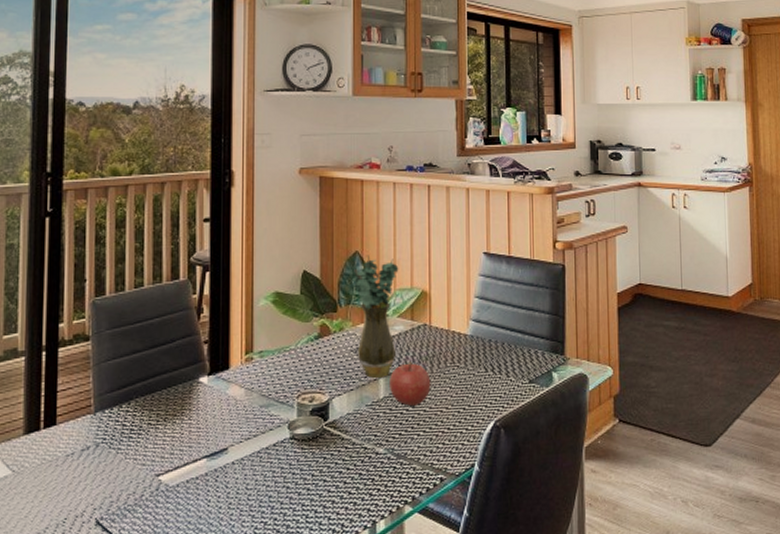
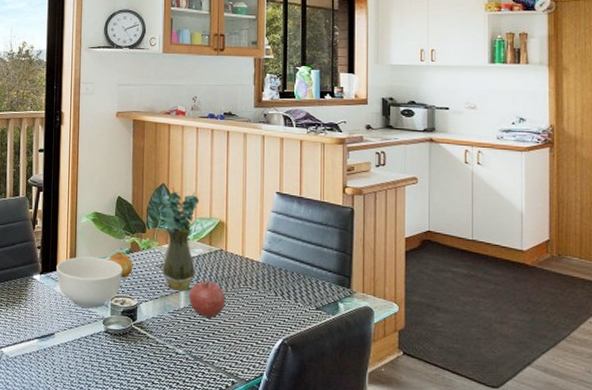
bowl: none [229,347,310,411] -> present [56,256,122,308]
fruit: none [294,337,323,370] -> present [109,251,133,278]

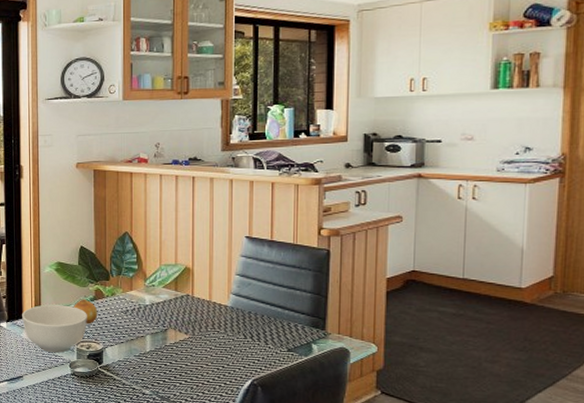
vase: present [158,187,200,291] -> none [121,235,165,335]
fruit: present [188,280,226,318] -> none [154,324,193,360]

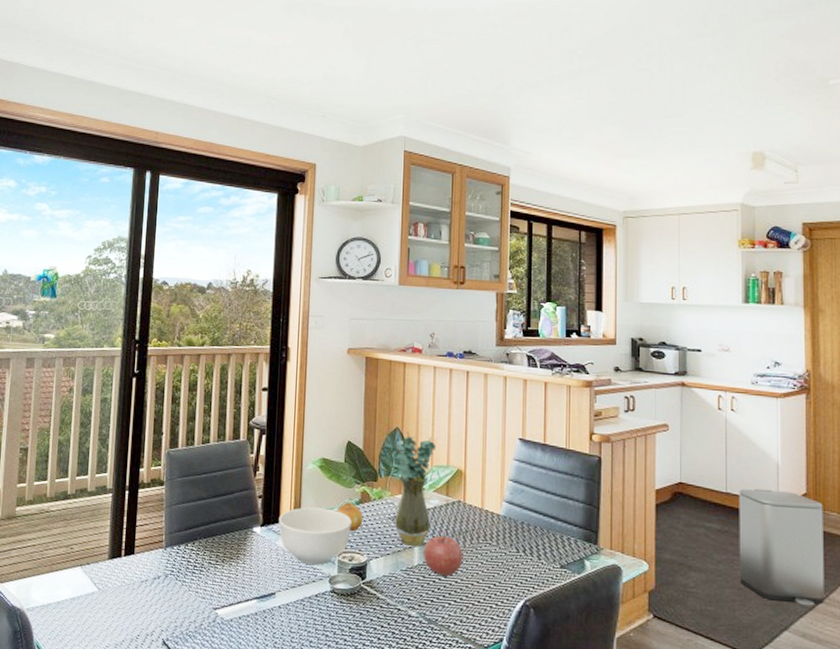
vase: none [121,235,165,335] -> present [391,432,437,546]
fruit: none [154,324,193,360] -> present [423,534,463,576]
pedal bin: none [473,273,572,382] -> present [739,488,825,606]

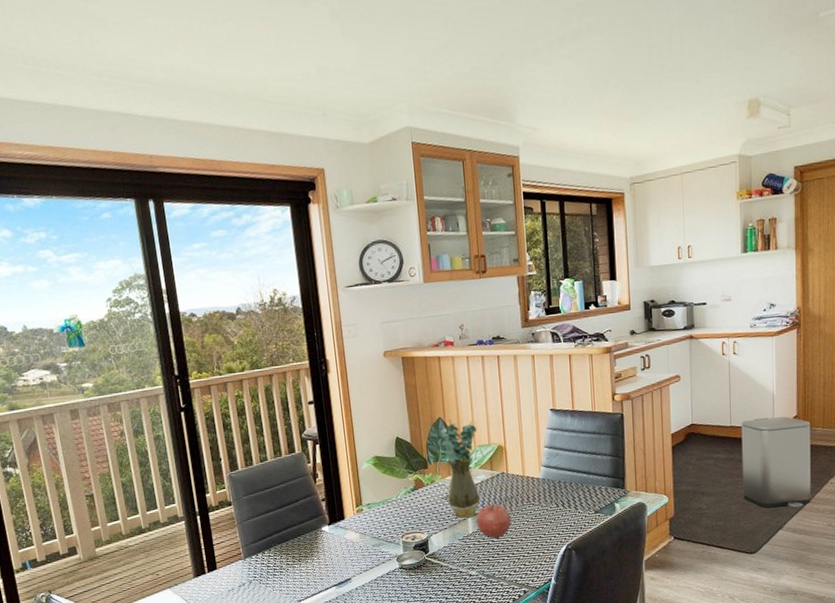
bowl: present [279,507,351,565] -> none [343,499,410,550]
fruit: present [337,501,364,532] -> none [395,490,420,516]

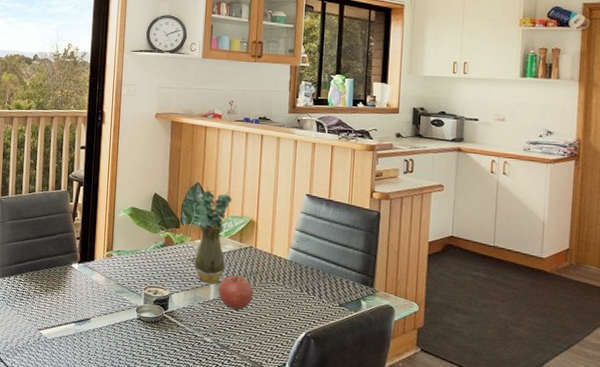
pedal bin: present [741,416,811,508] -> none [501,243,584,347]

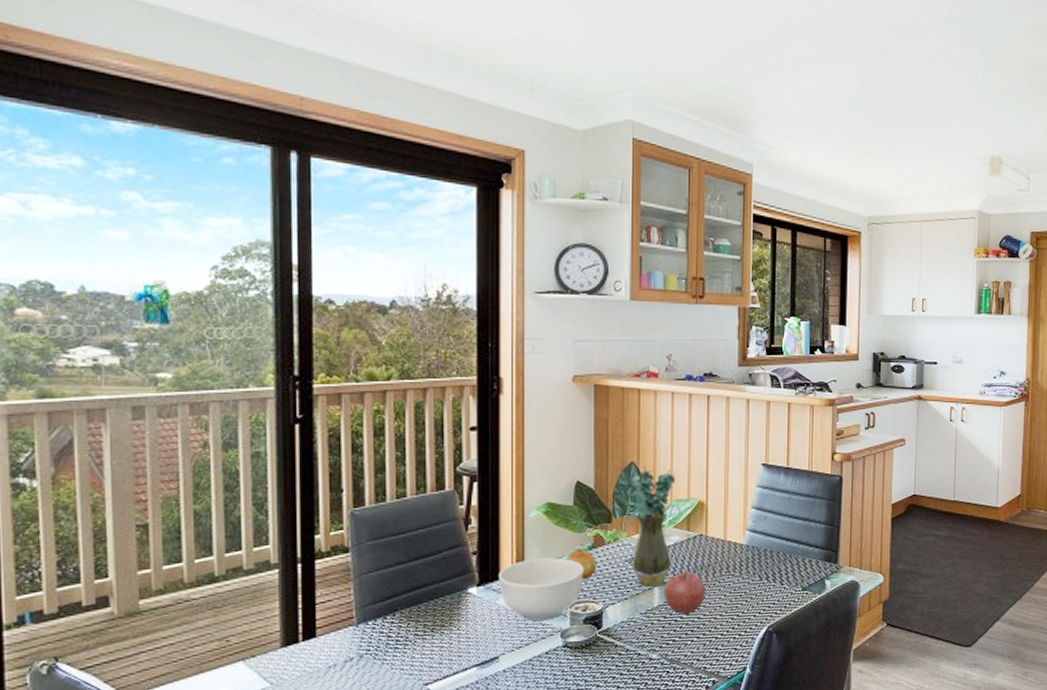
bowl: none [94,248,156,297] -> present [499,557,584,621]
fruit: none [144,244,167,270] -> present [567,548,597,580]

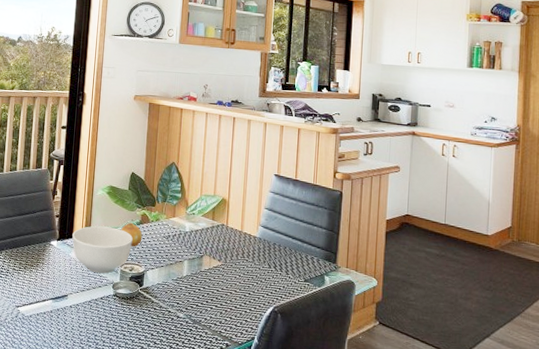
vase: present [626,465,676,587] -> none [168,166,206,261]
fruit: present [663,571,706,614] -> none [191,251,225,286]

